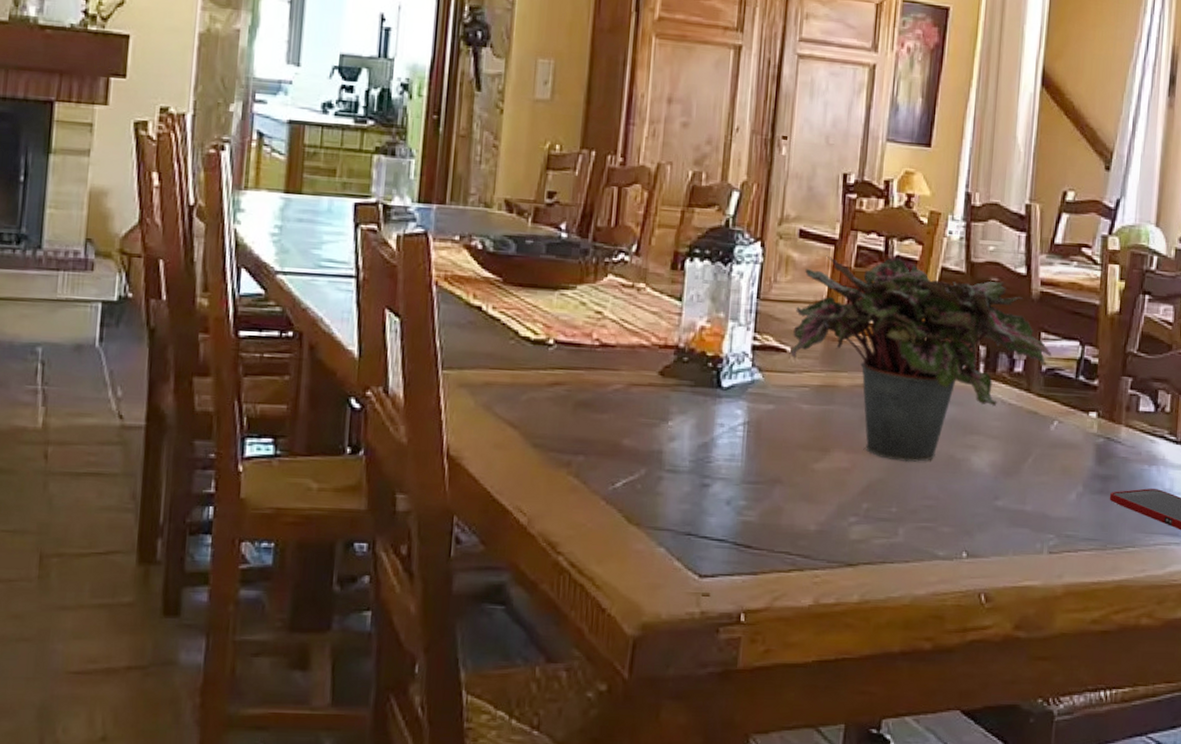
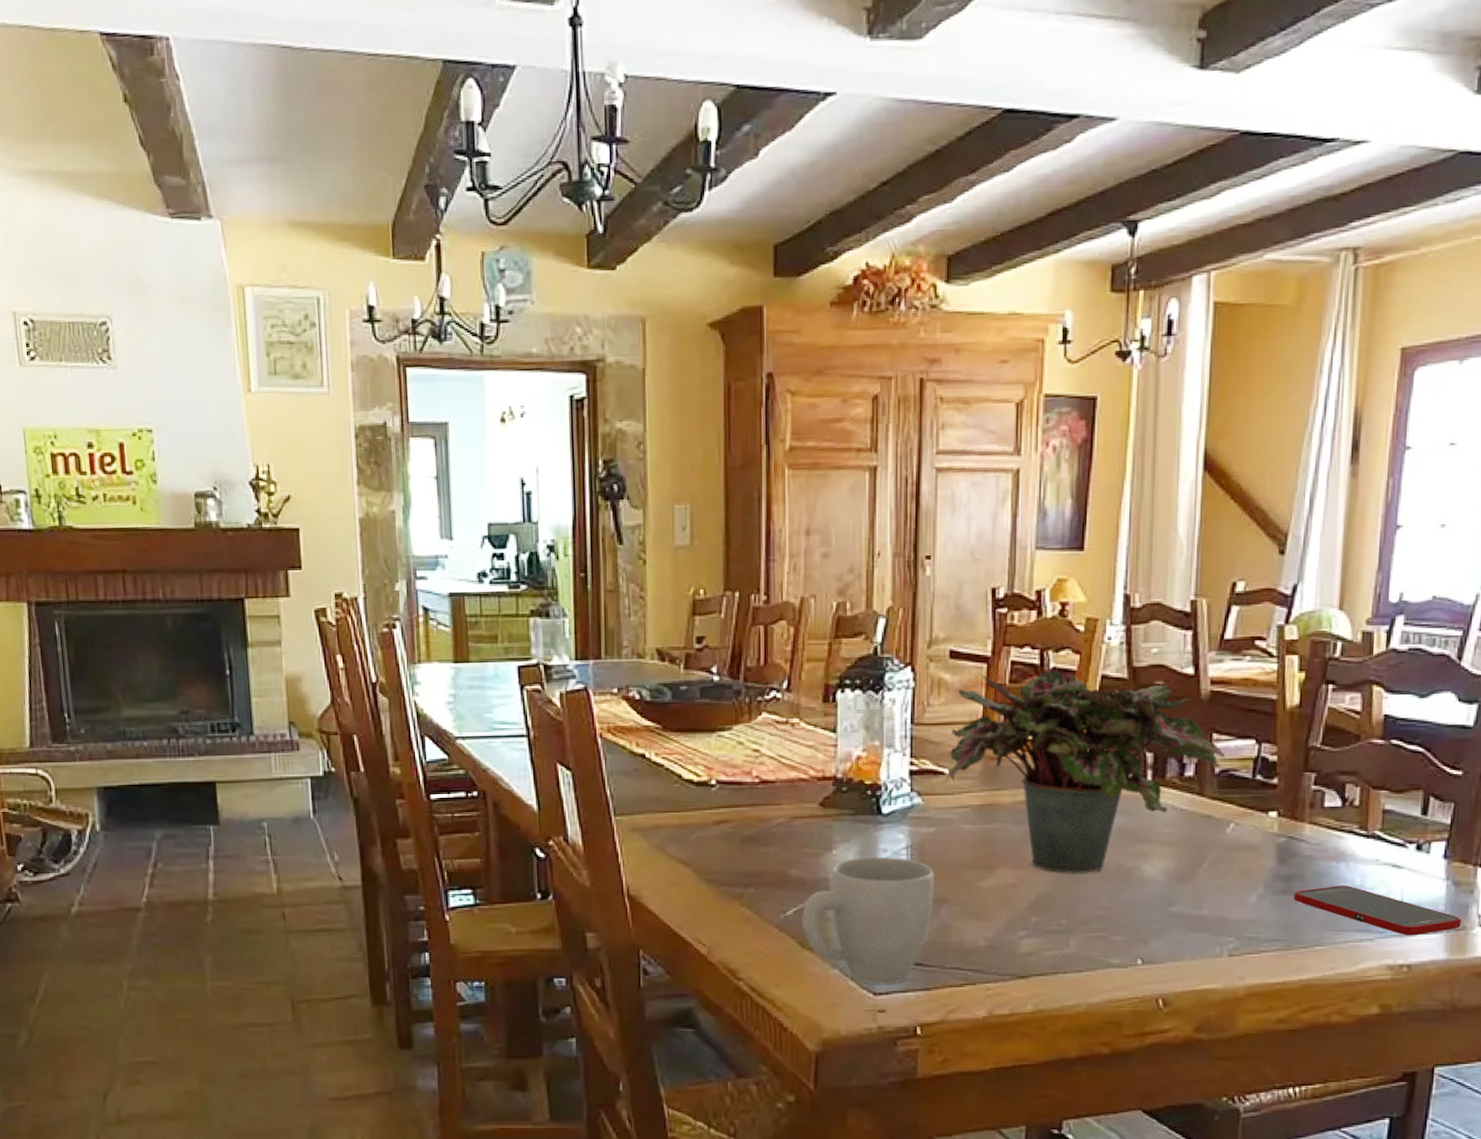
mug: none [630,430,770,566] -> present [802,856,935,984]

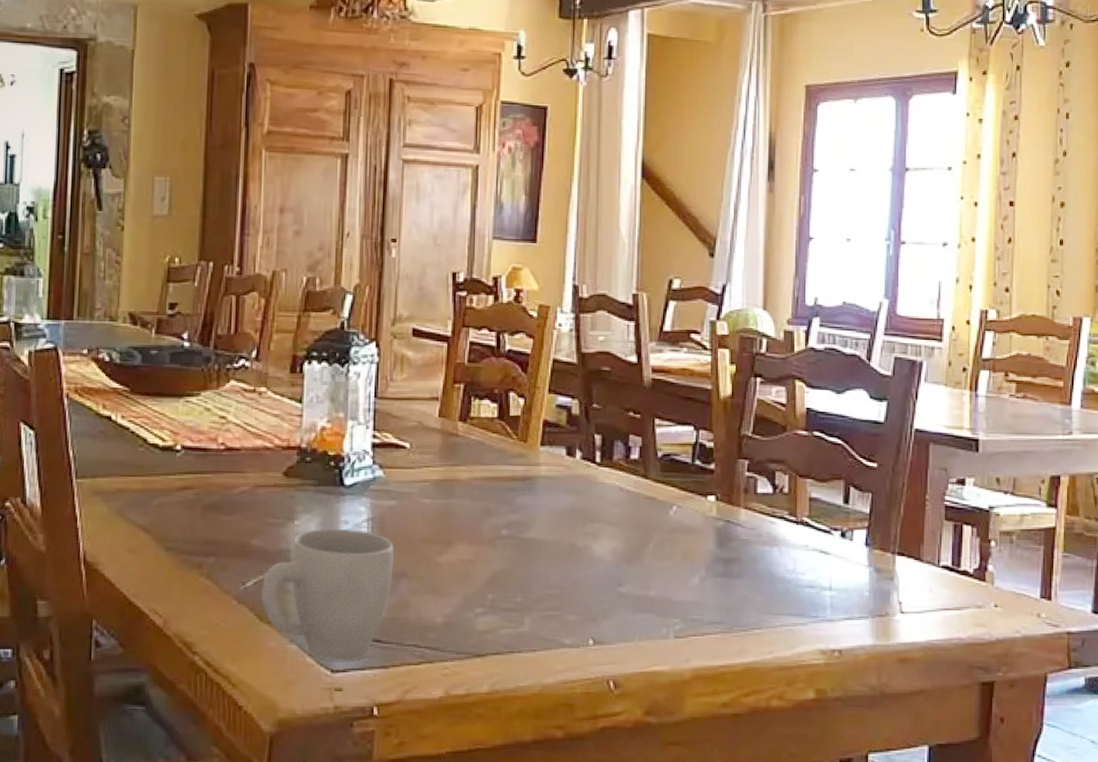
potted plant: present [947,670,1226,875] -> none [408,351,667,552]
cell phone: present [1293,886,1461,936] -> none [732,570,884,621]

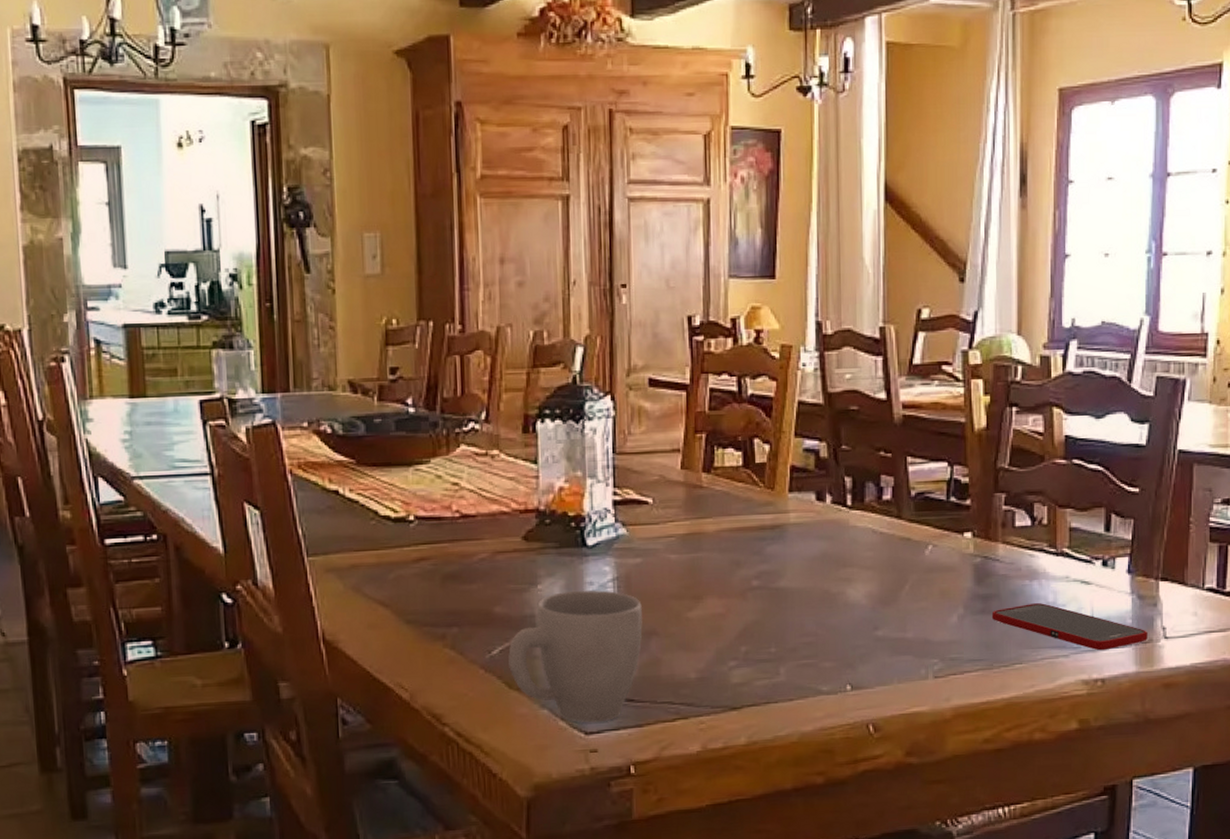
cell phone: none [732,570,884,621] -> present [991,603,1147,651]

